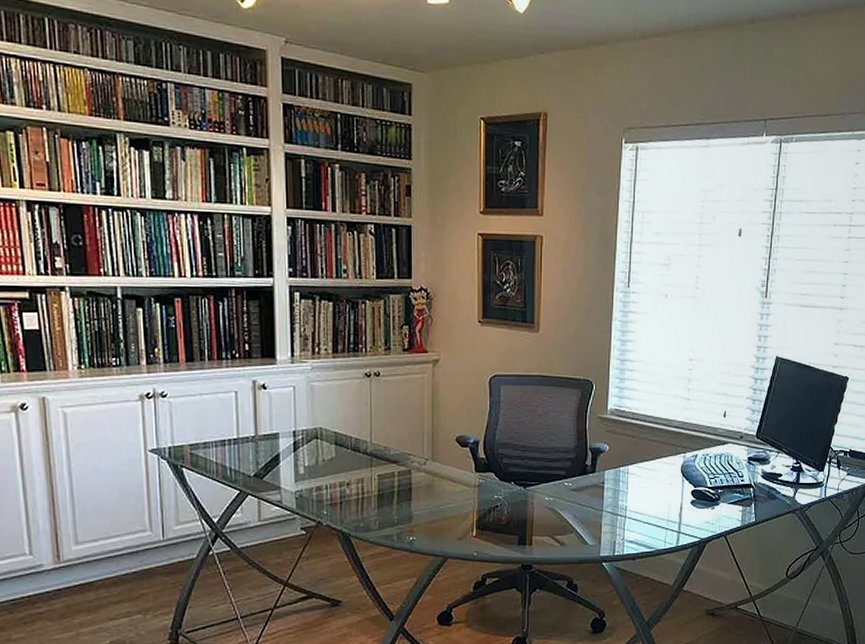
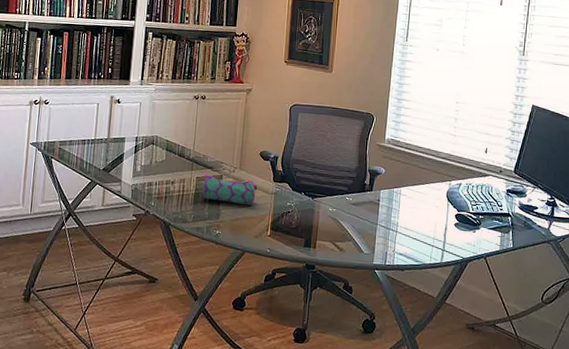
pencil case: none [387,469,456,504] -> present [202,173,258,206]

